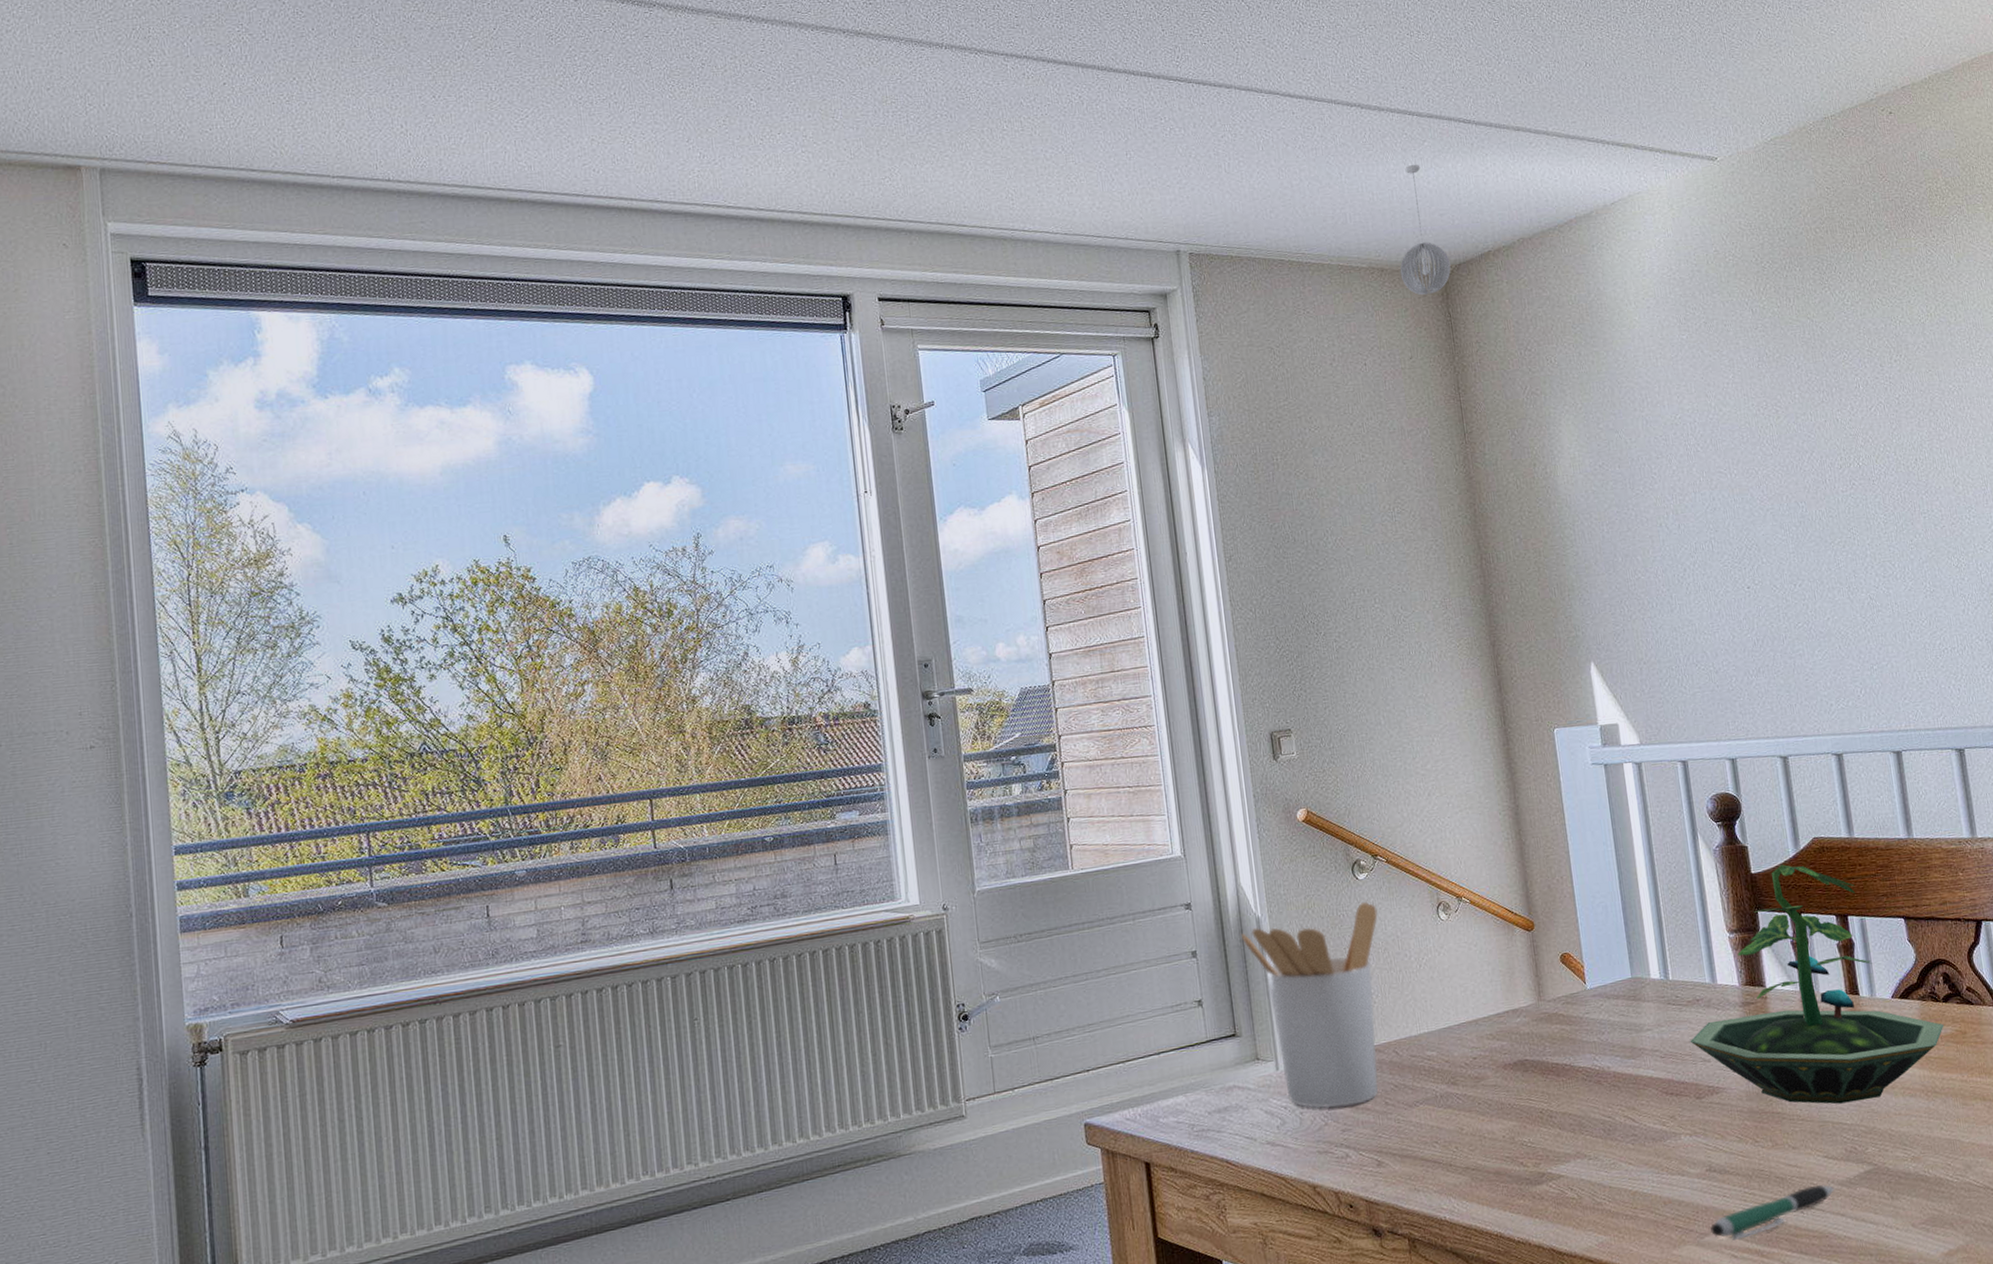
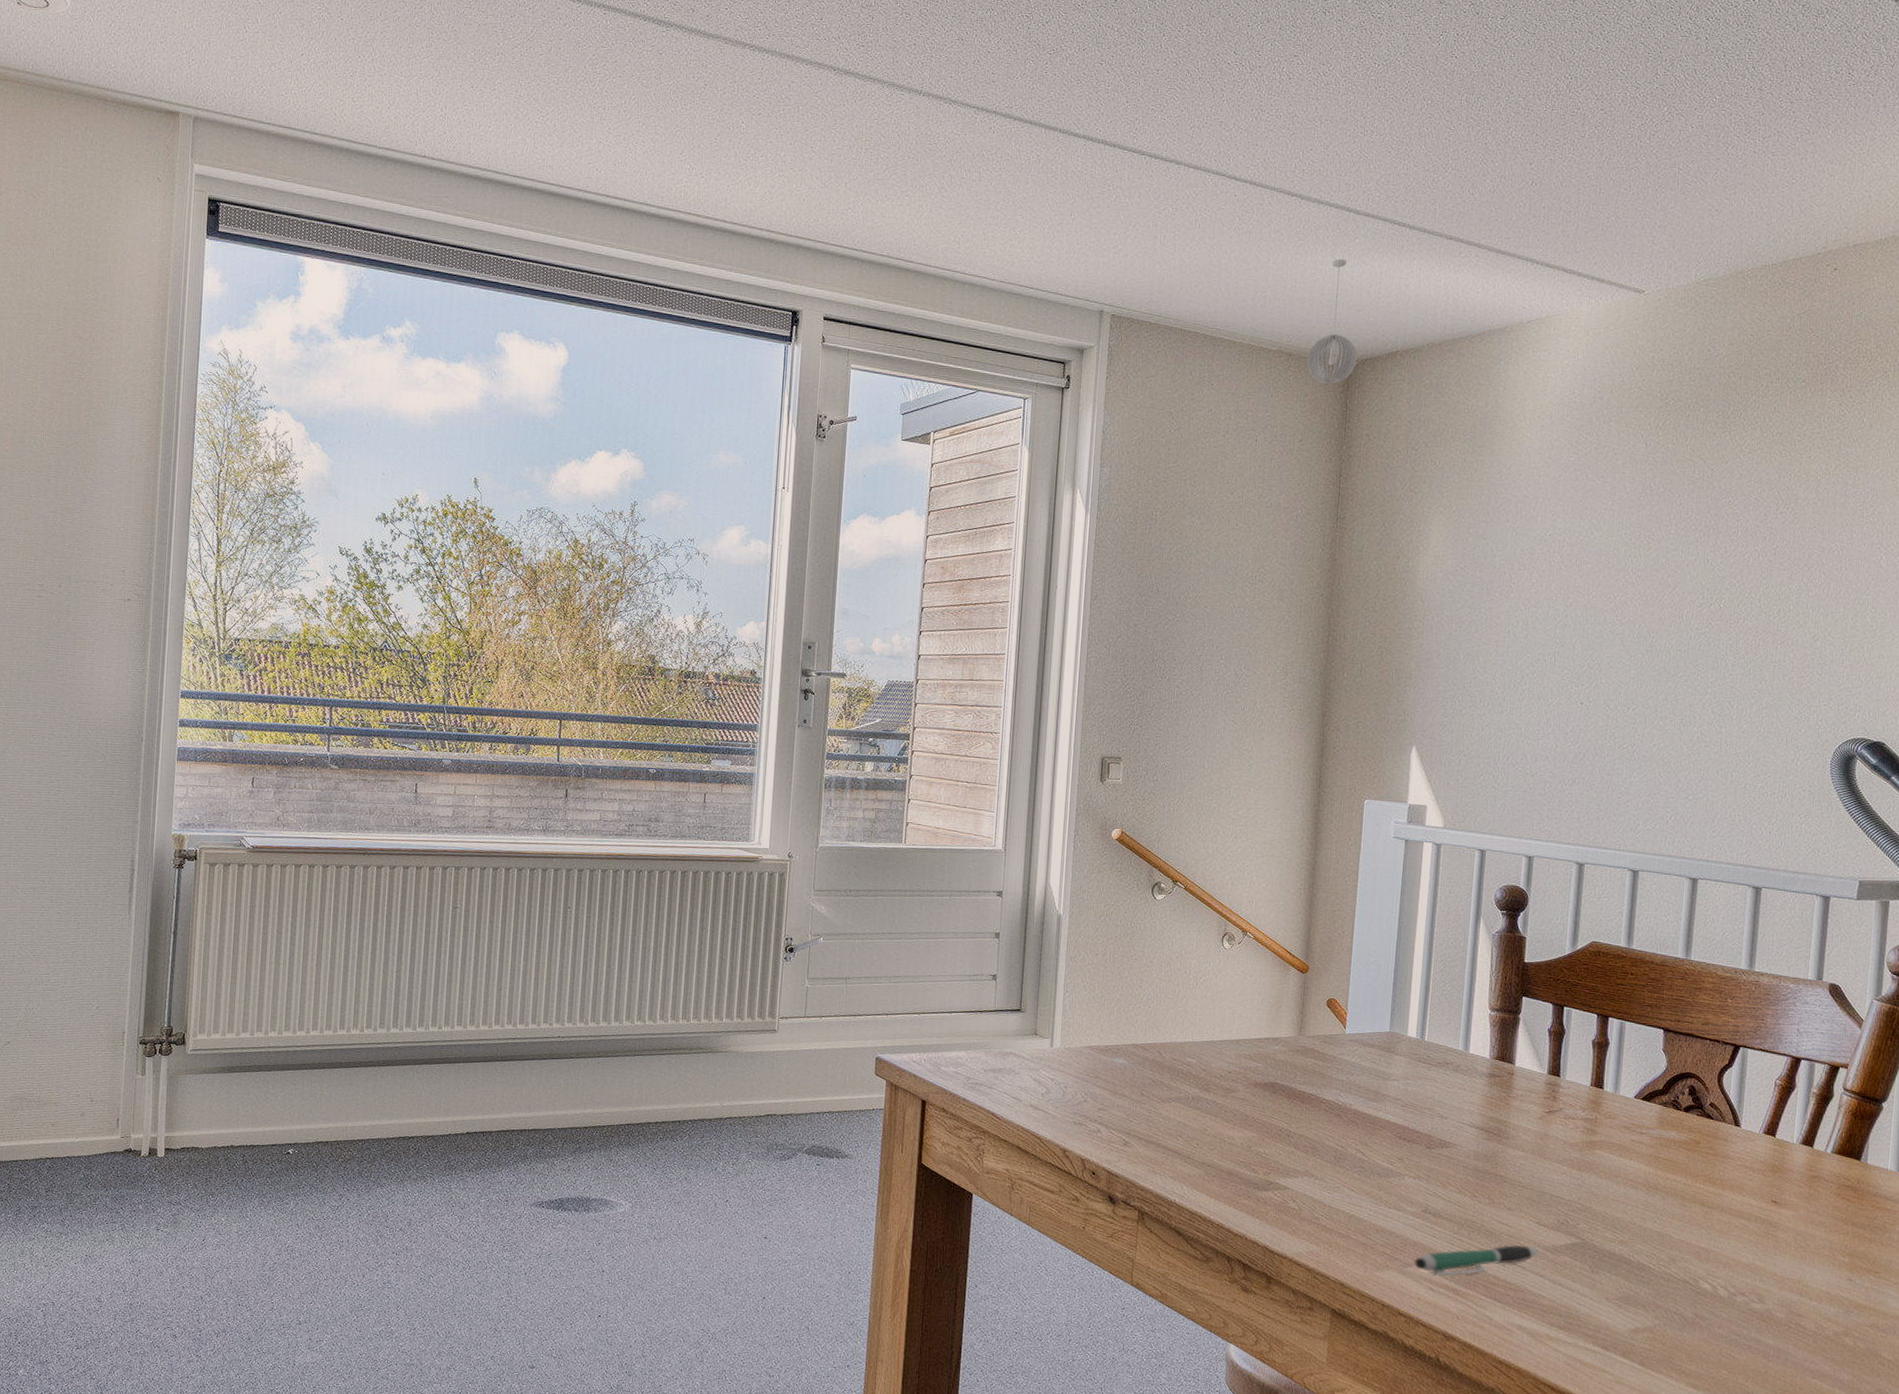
utensil holder: present [1241,901,1378,1109] -> none [1042,919,1168,1090]
terrarium: present [1690,864,1944,1104] -> none [1432,960,1680,1182]

